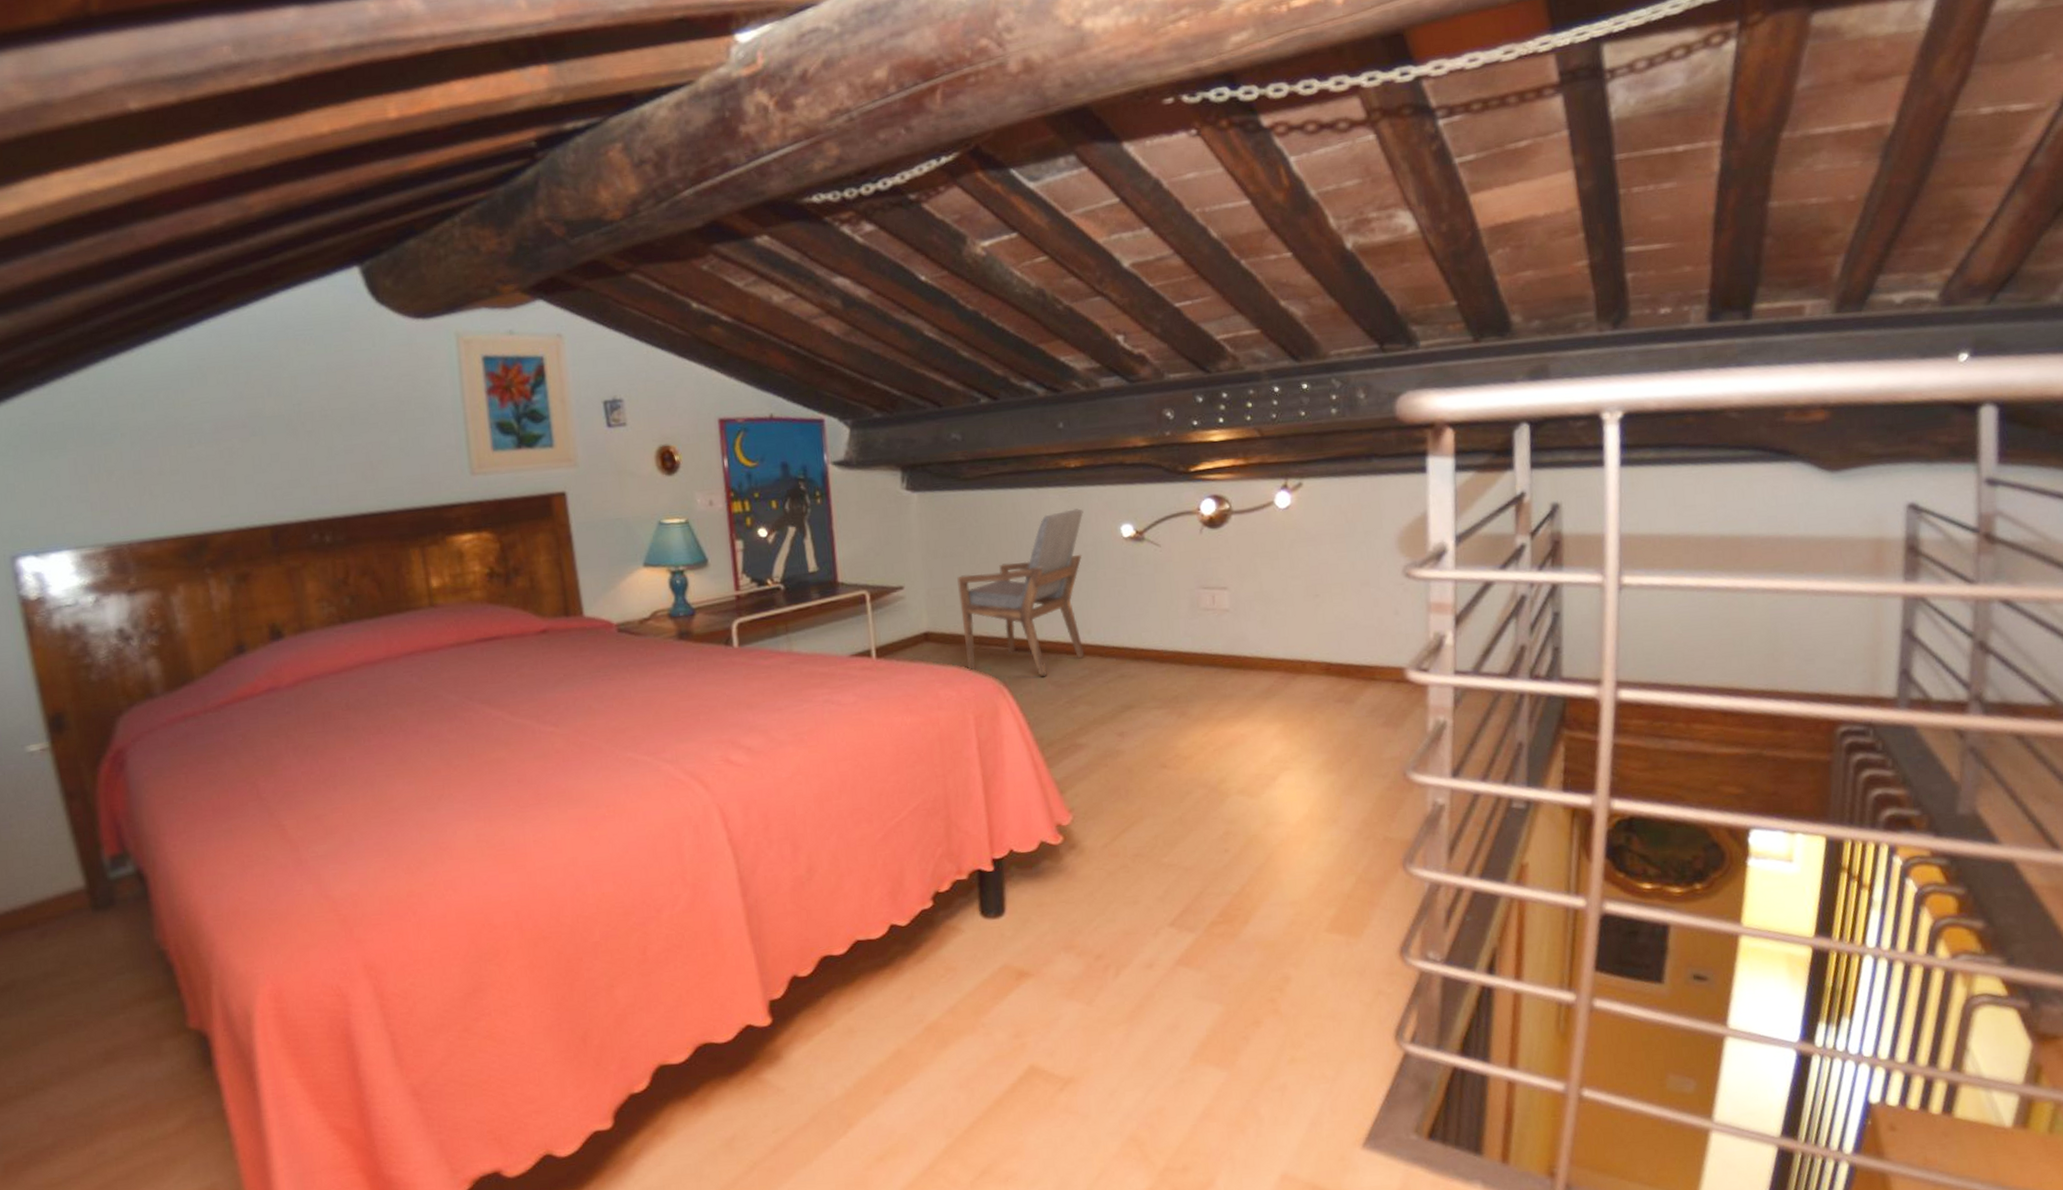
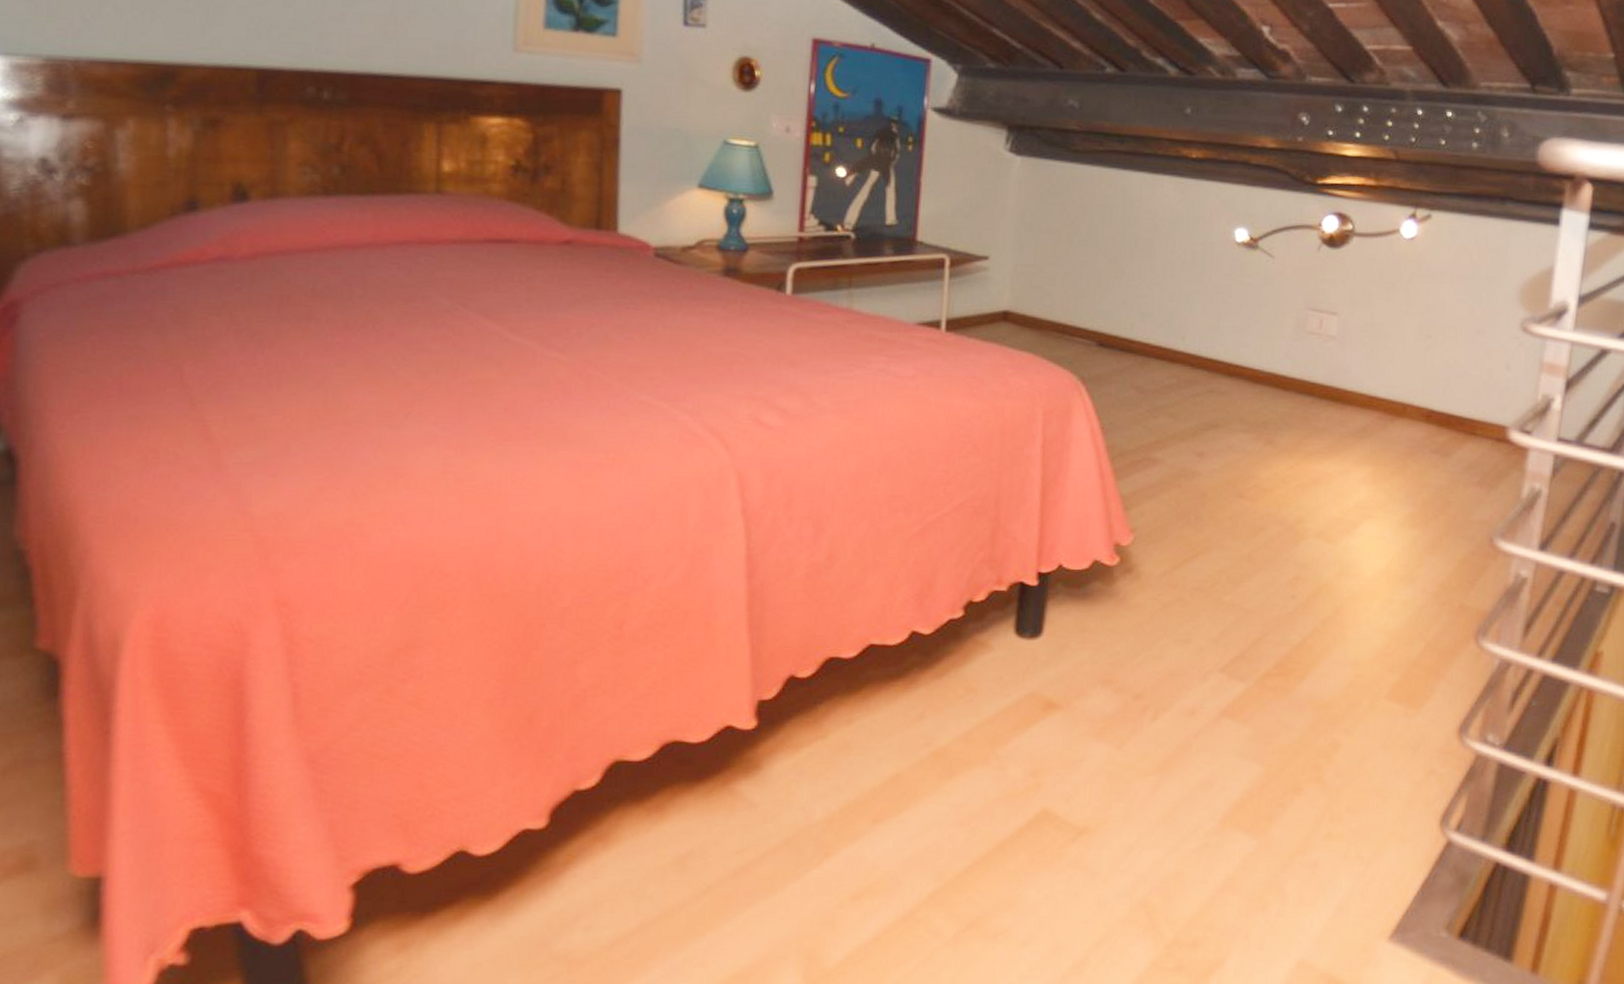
armchair: present [957,508,1085,677] -> none [1046,202,1198,380]

